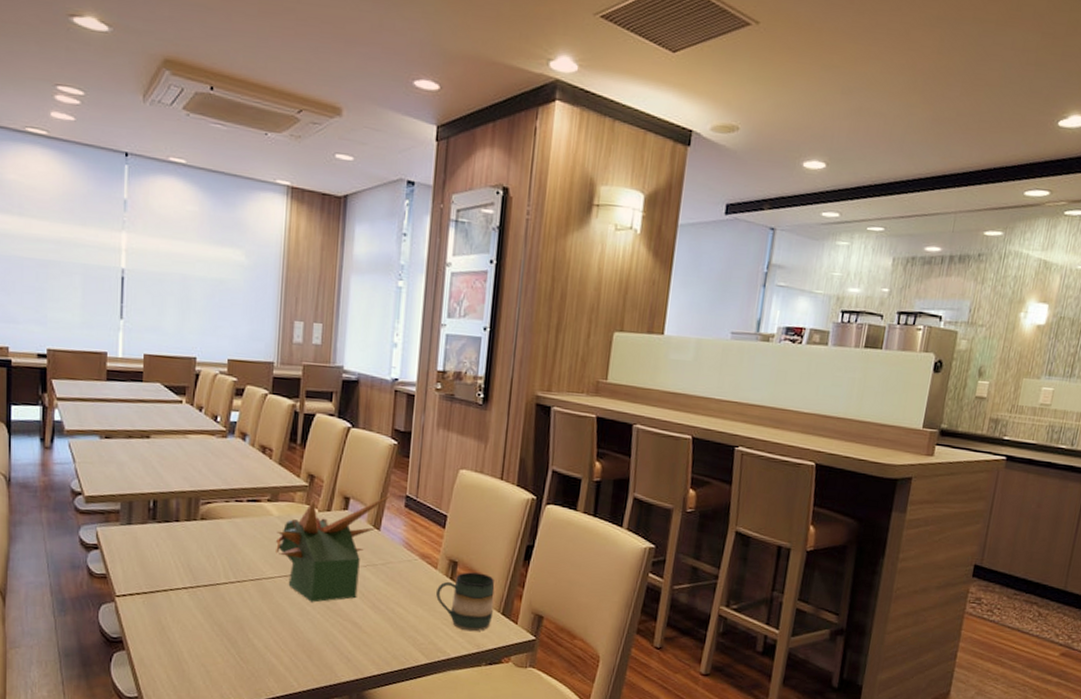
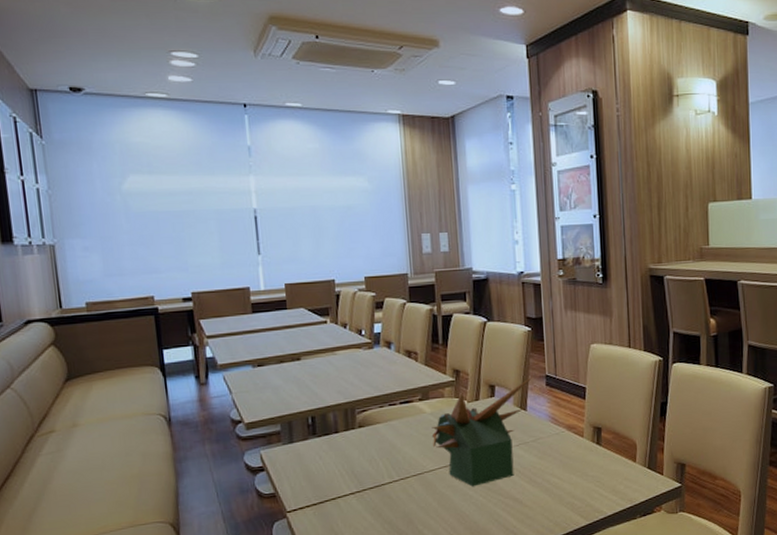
mug: present [436,572,495,632] -> none [586,434,641,489]

